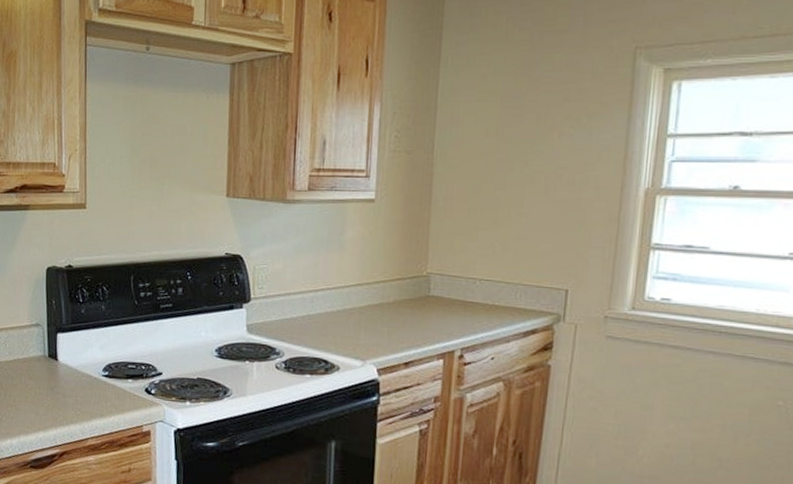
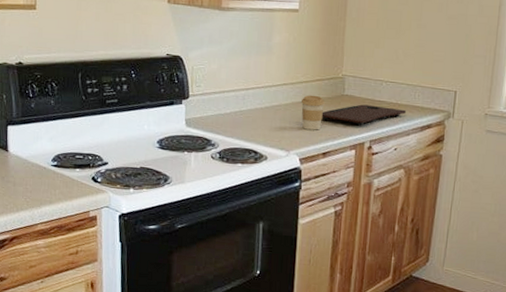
coffee cup: none [379,296,407,337] -> present [301,95,325,130]
cutting board: none [402,306,506,332] -> present [321,104,407,126]

